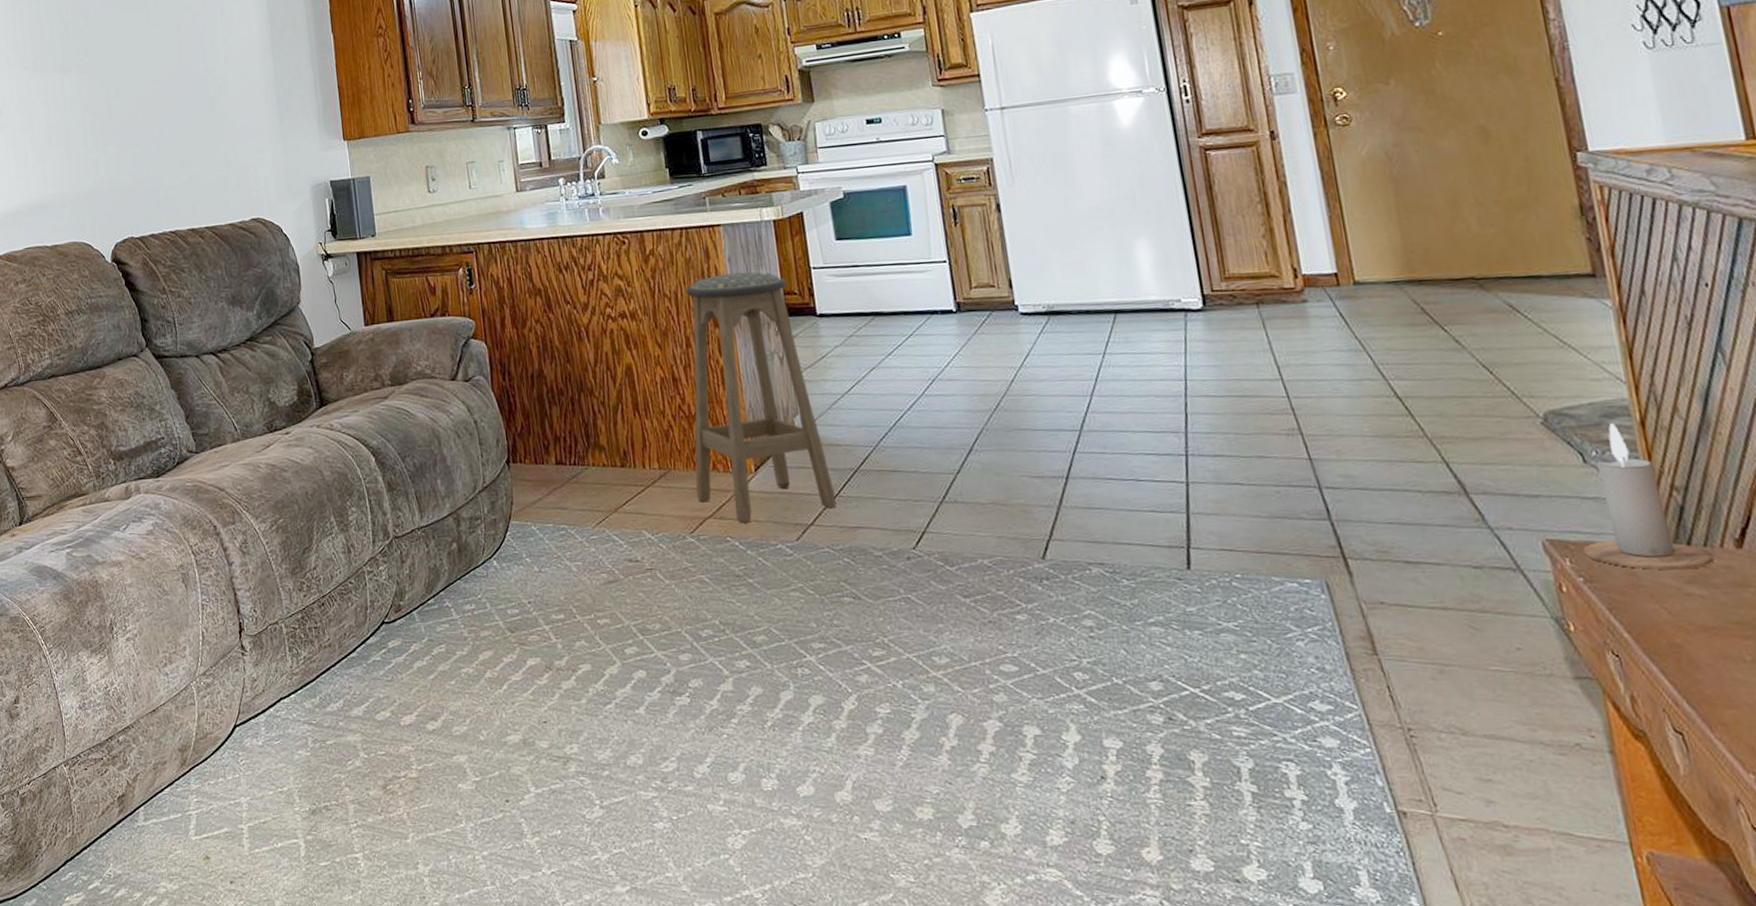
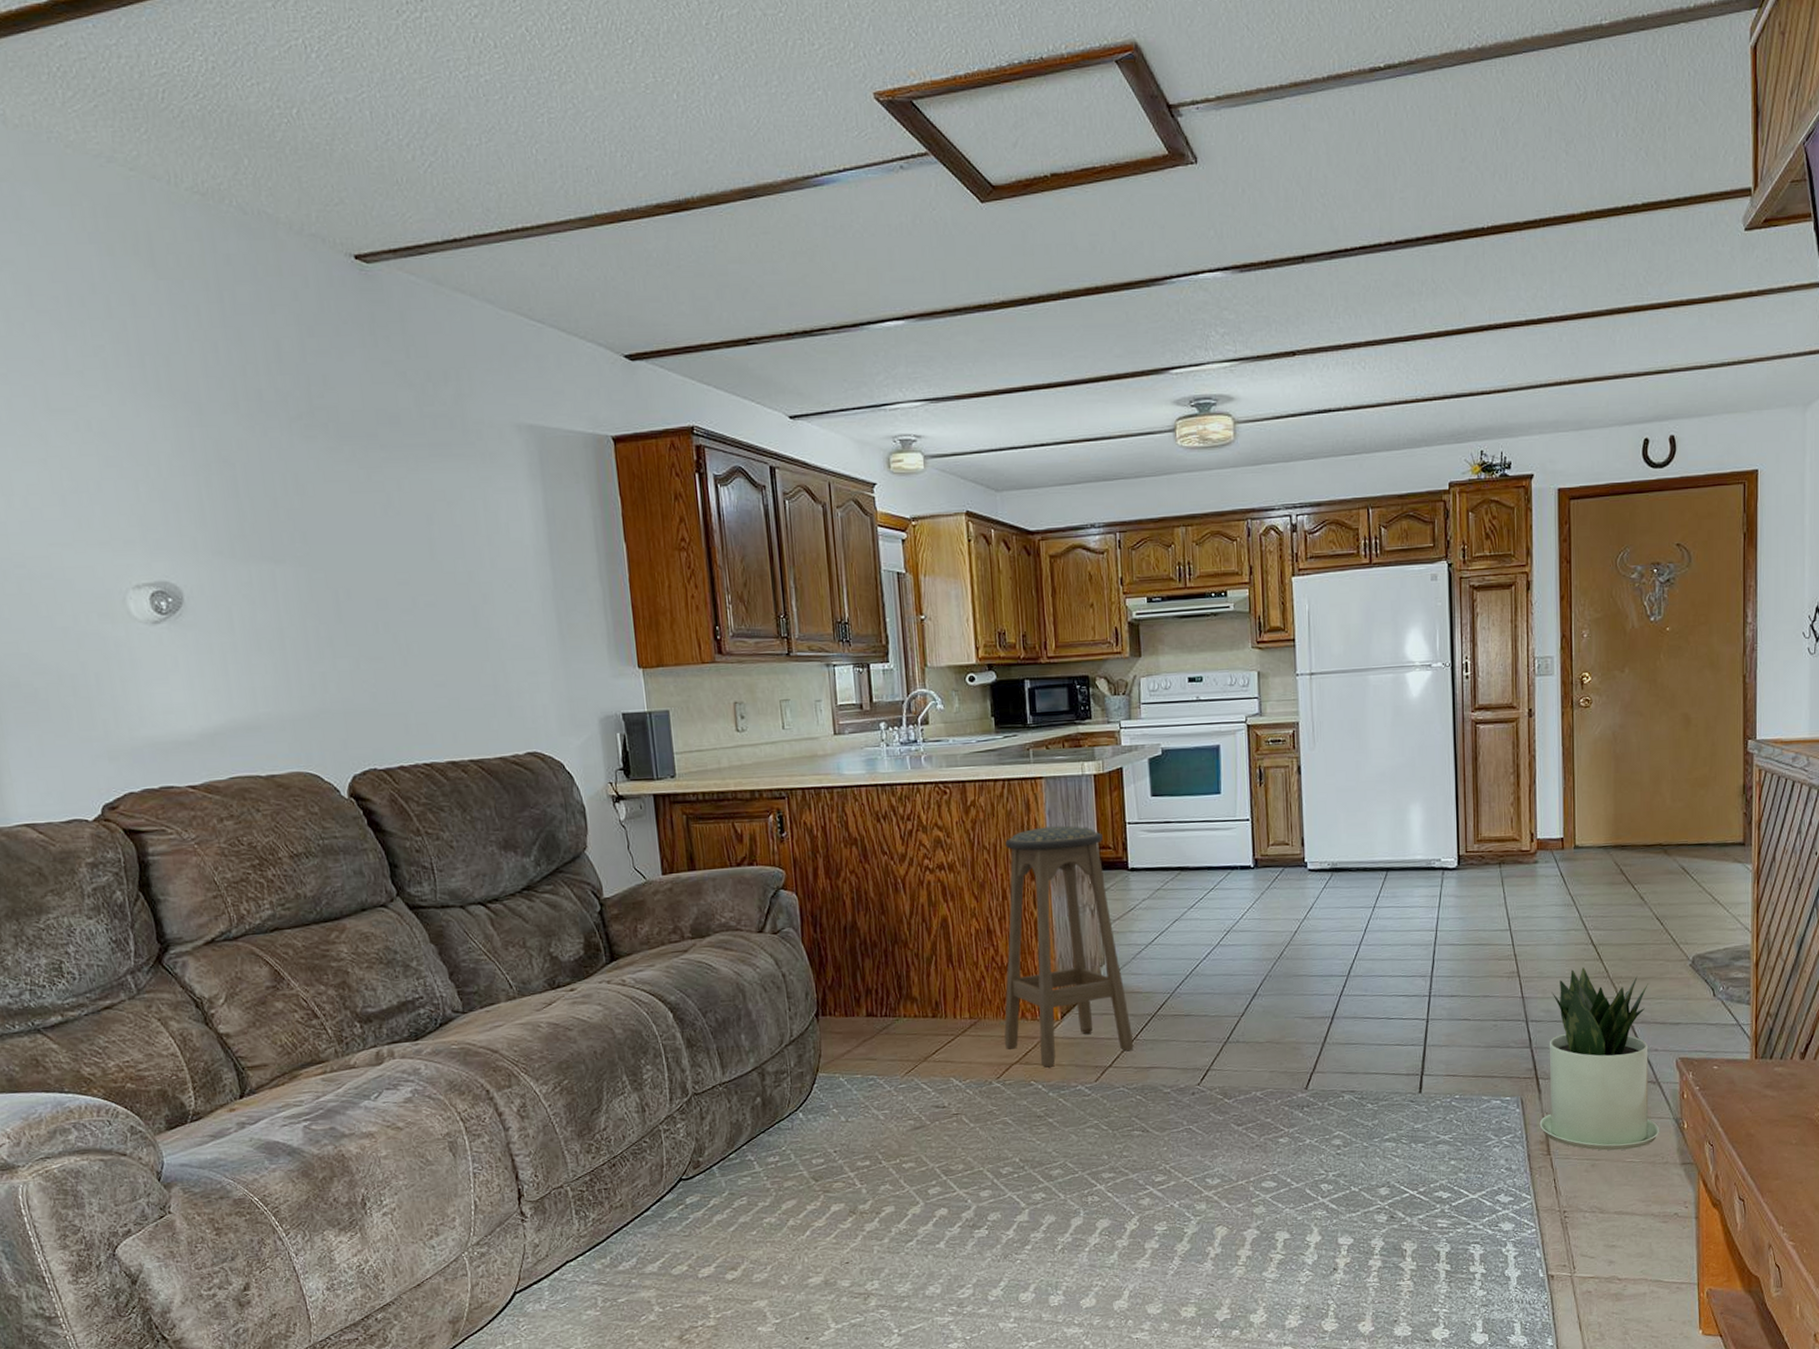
planter: none [1349,424,1535,655] -> present [1539,967,1660,1151]
candle: present [1583,424,1714,570] -> none [1703,965,1785,1078]

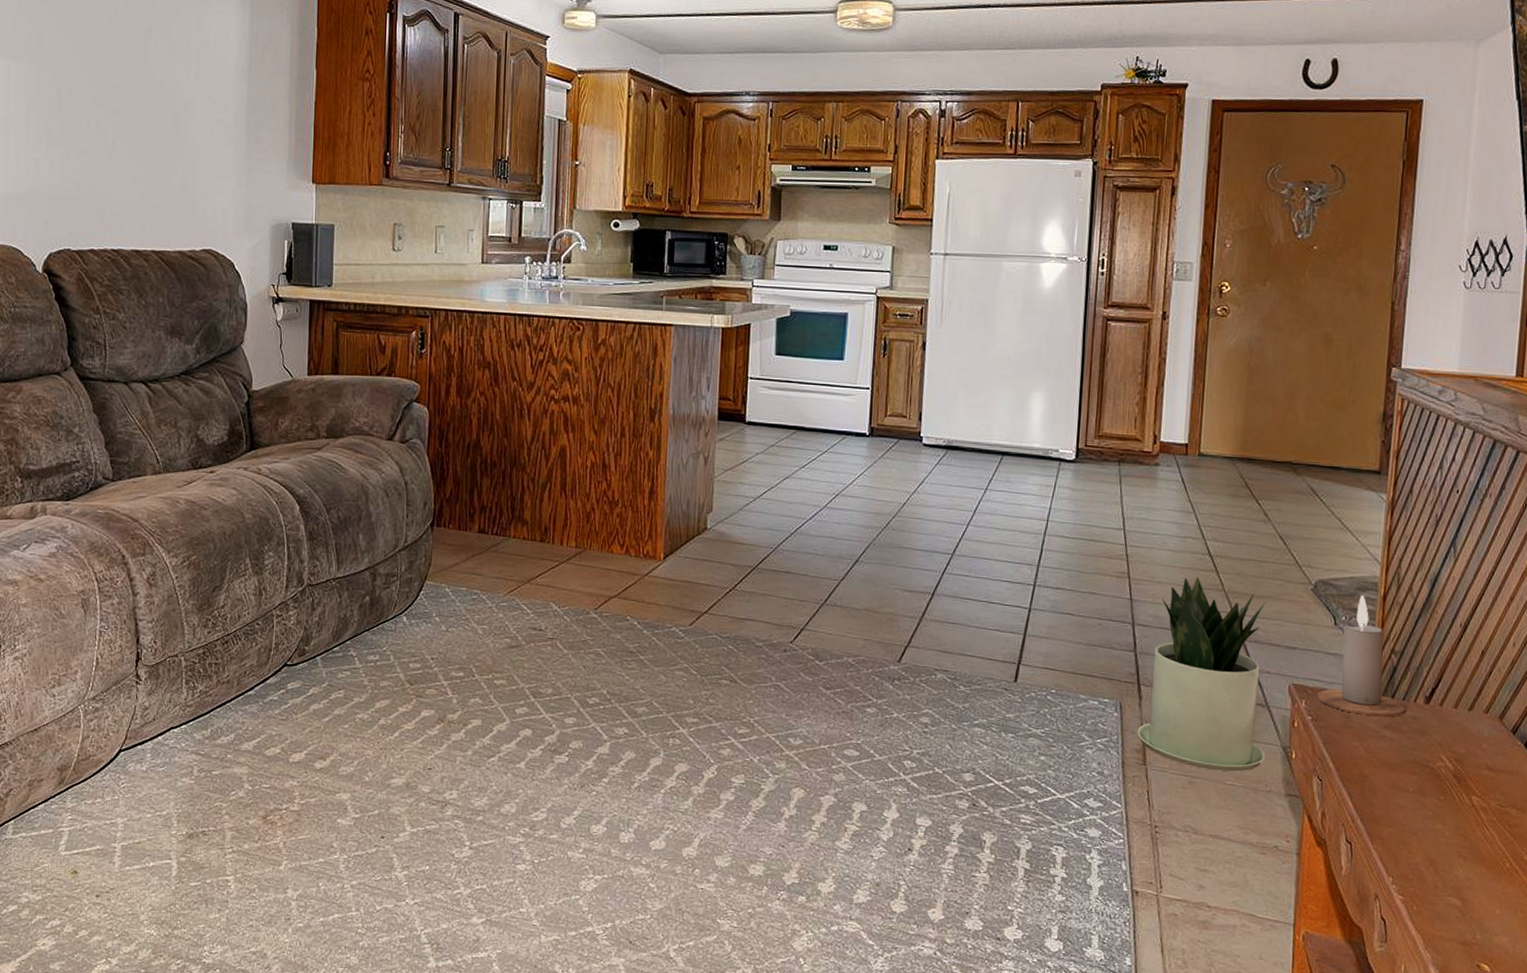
stool: present [1004,825,1134,1068] -> none [606,372,732,605]
candle: none [1703,965,1785,1078] -> present [1317,596,1407,717]

